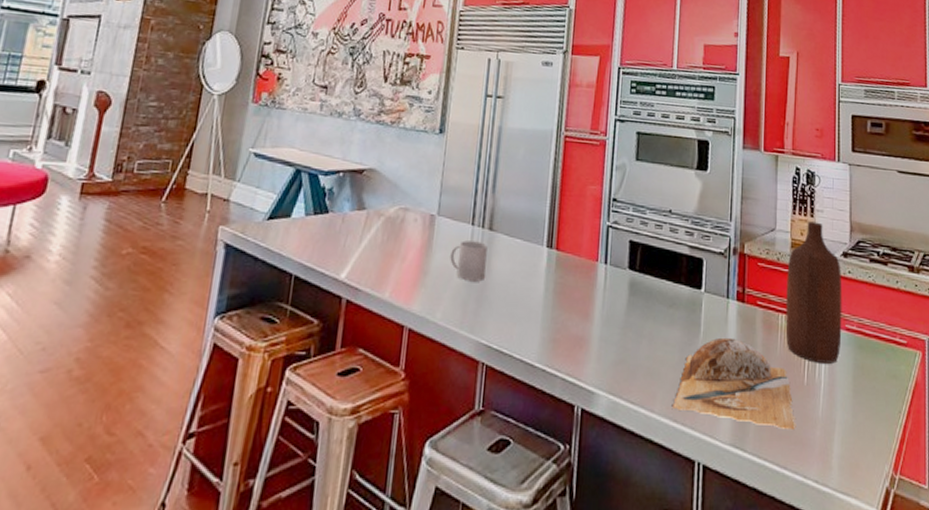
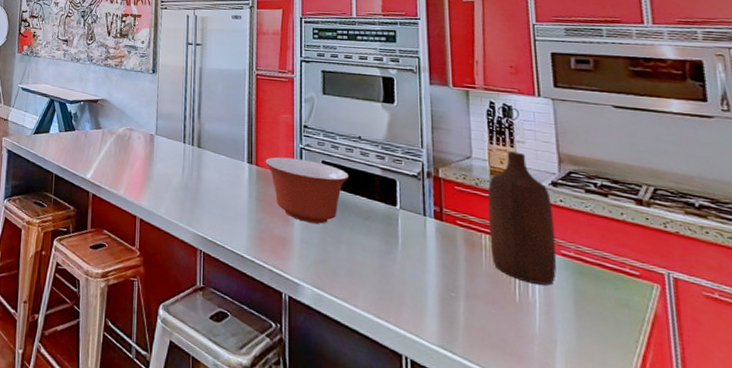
mug: present [450,240,488,282] -> none [168,155,197,187]
mixing bowl: none [566,238,657,317] -> present [265,157,350,224]
chopping board: present [672,337,796,431] -> none [374,250,510,343]

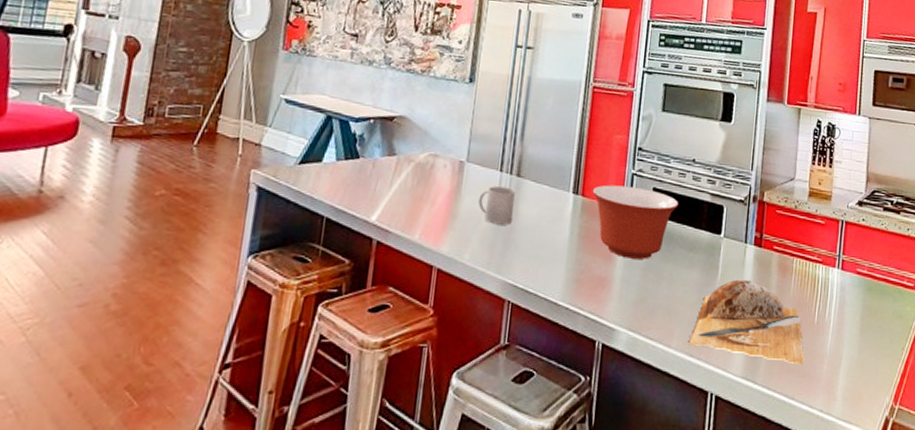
mug: none [168,155,197,187] -> present [478,186,515,225]
chopping board: none [374,250,510,343] -> present [688,279,806,365]
bottle: present [487,151,557,285] -> none [799,172,856,304]

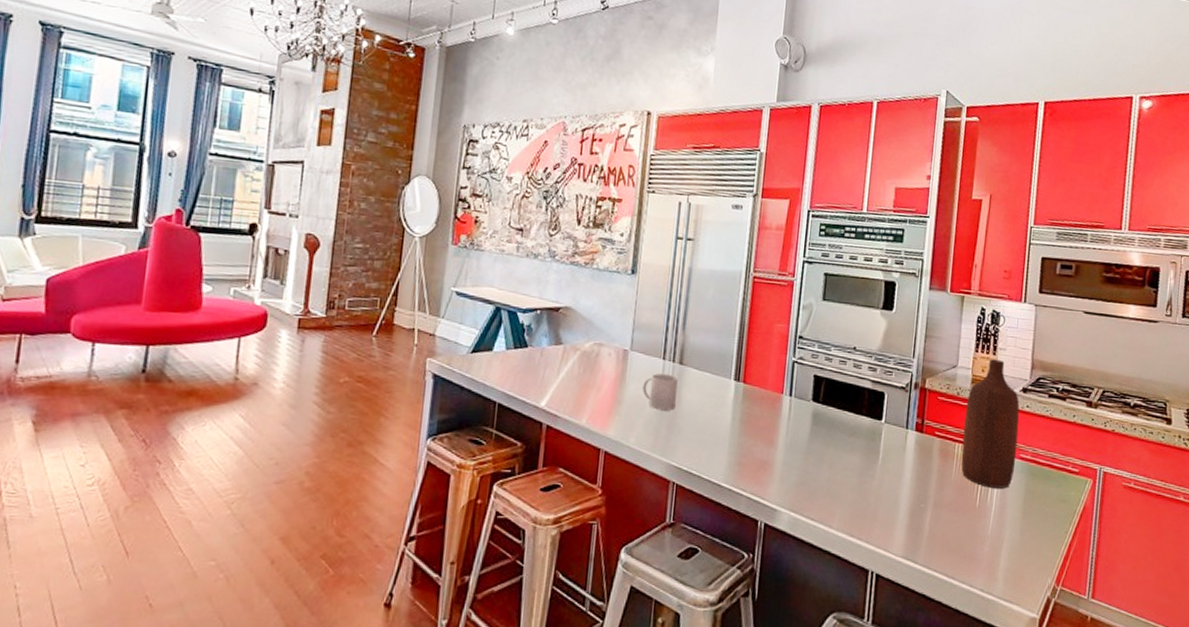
mixing bowl: present [592,185,679,259] -> none [753,372,840,444]
chopping board: present [688,279,806,365] -> none [849,463,967,546]
bottle: none [799,172,856,304] -> present [961,359,1020,489]

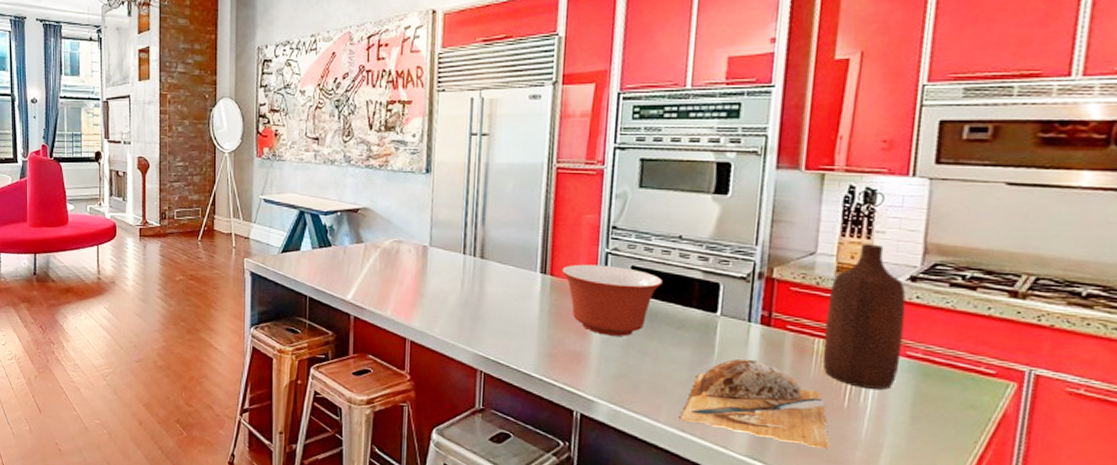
mug: present [642,373,678,411] -> none [444,268,480,303]
mixing bowl: none [753,372,840,444] -> present [561,264,664,336]
chopping board: none [849,463,967,546] -> present [679,359,831,450]

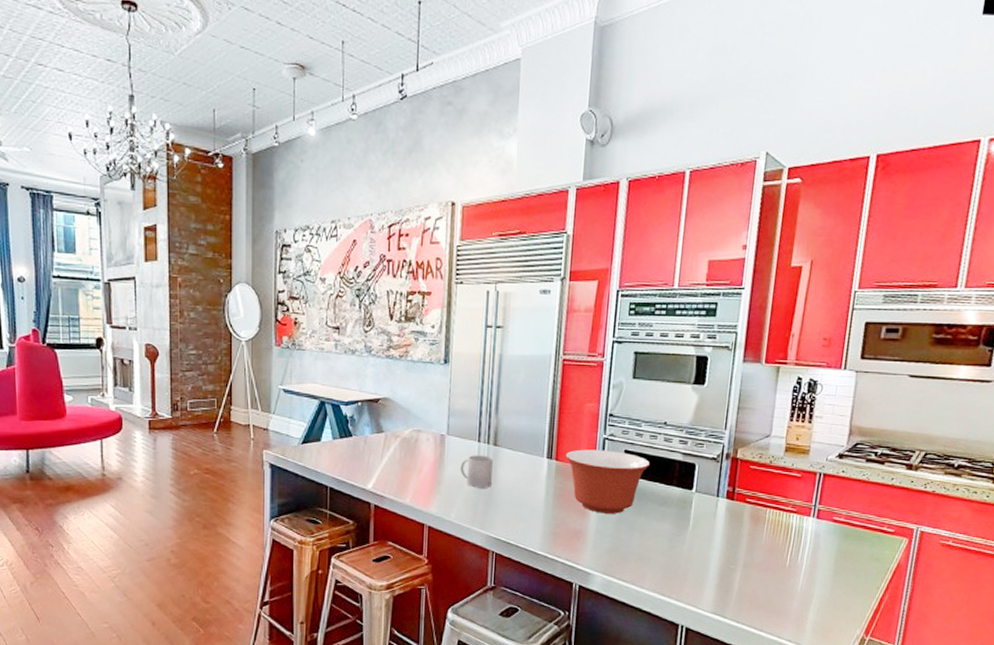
mug: none [444,268,480,303] -> present [460,455,493,488]
chopping board: present [679,359,831,450] -> none [660,529,776,602]
bottle: present [822,244,906,389] -> none [772,427,835,549]

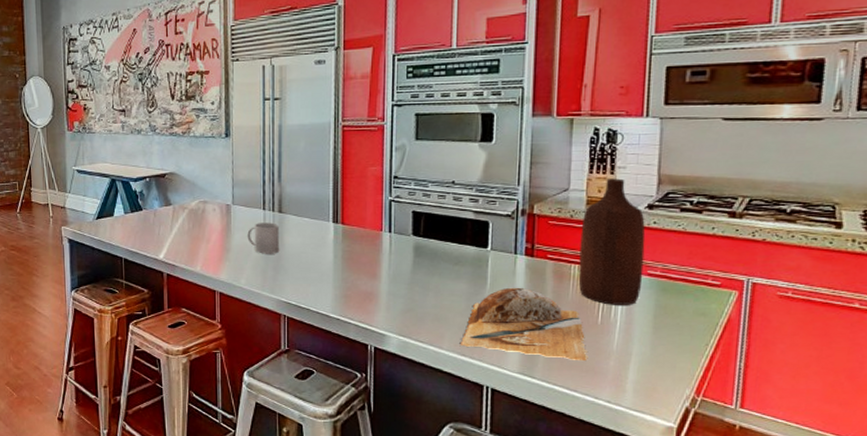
mixing bowl: present [565,449,651,514] -> none [351,212,441,275]
chopping board: none [660,529,776,602] -> present [459,287,589,362]
bottle: none [772,427,835,549] -> present [578,178,646,305]

